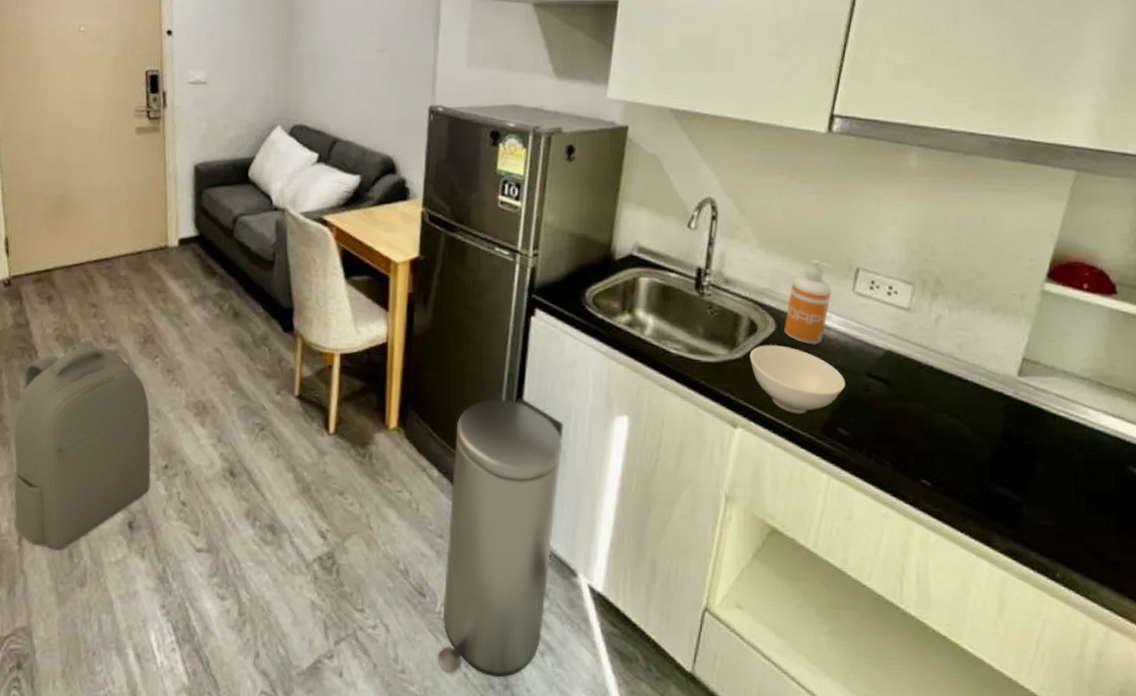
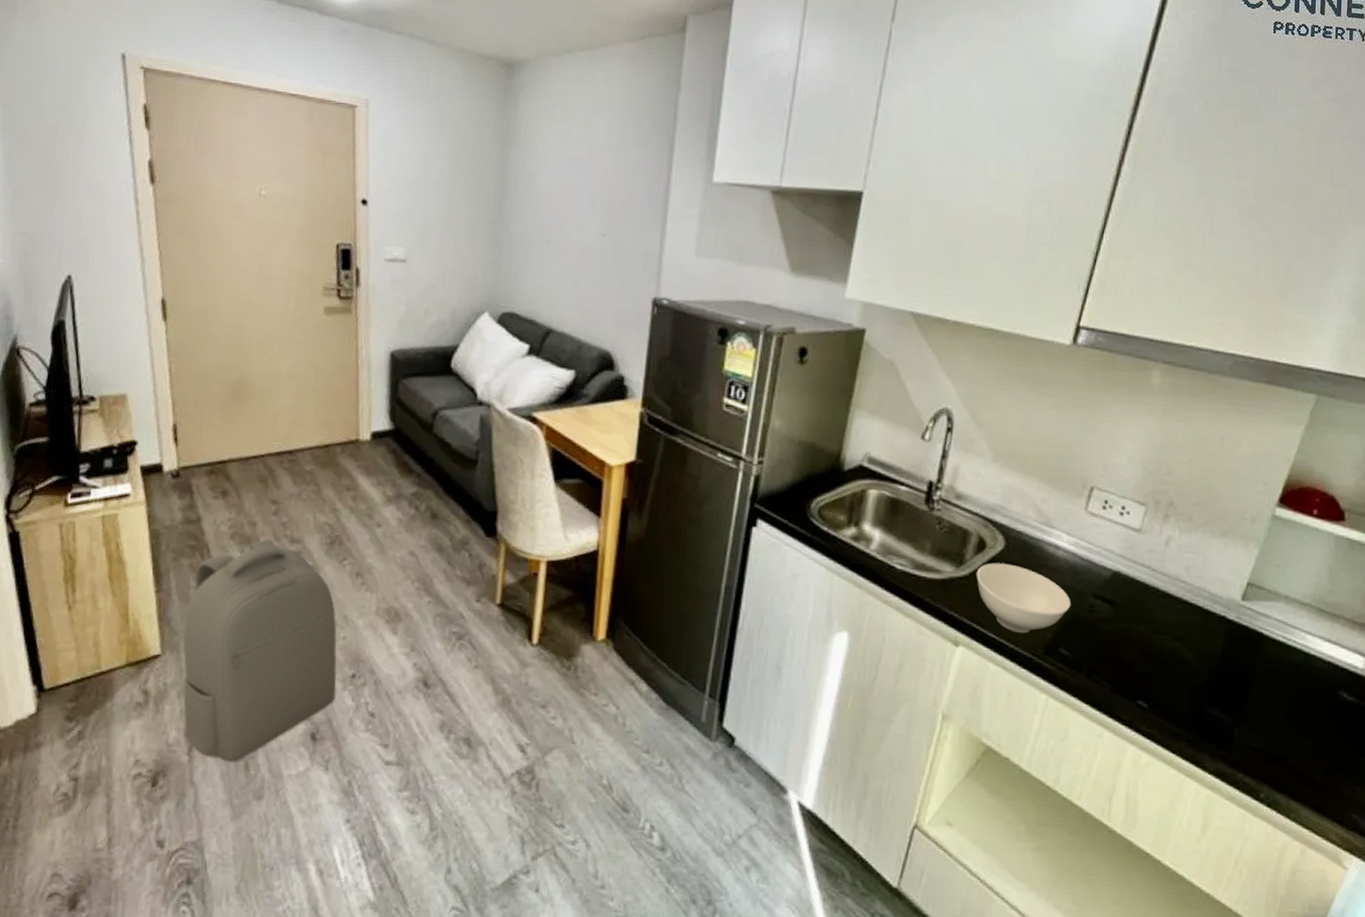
pedal bin: present [436,398,563,678] -> none [637,611,781,893]
soap dispenser: present [784,259,834,345] -> none [1013,476,1068,565]

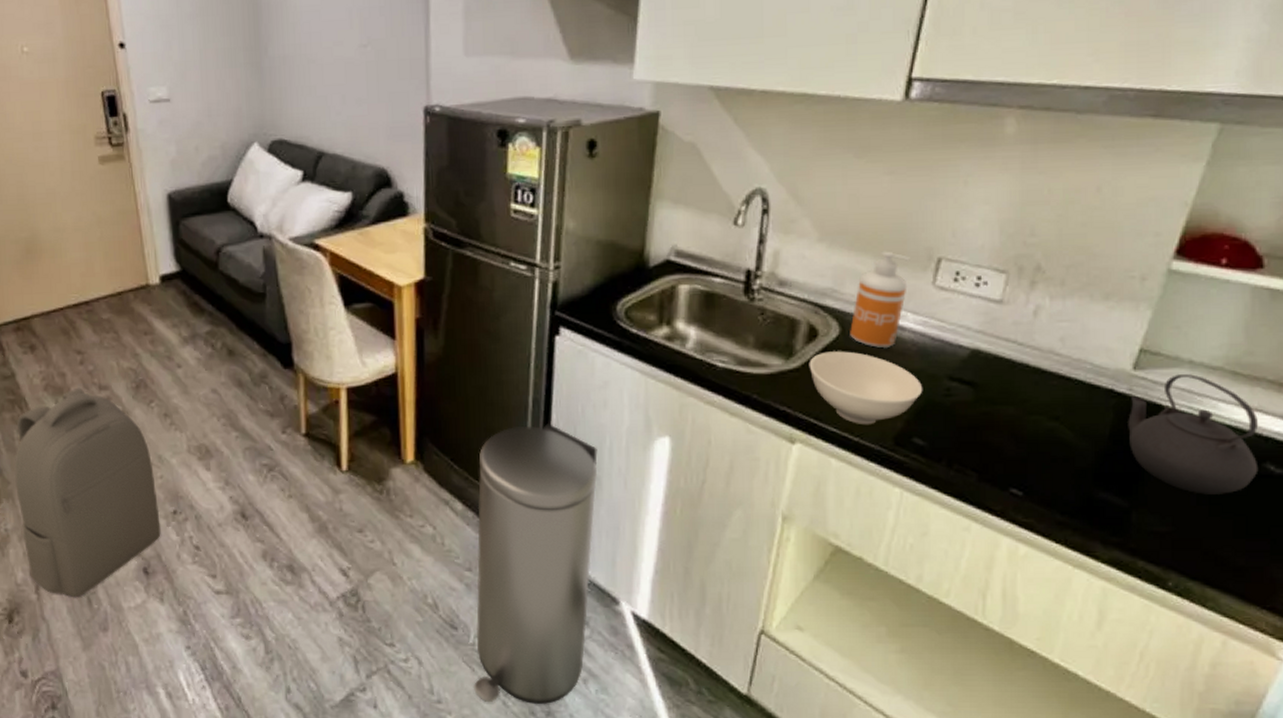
pedal bin: none [637,611,781,893] -> present [473,424,597,705]
soap dispenser: none [1013,476,1068,565] -> present [850,251,910,349]
kettle: none [1235,607,1337,718] -> present [1128,374,1259,496]

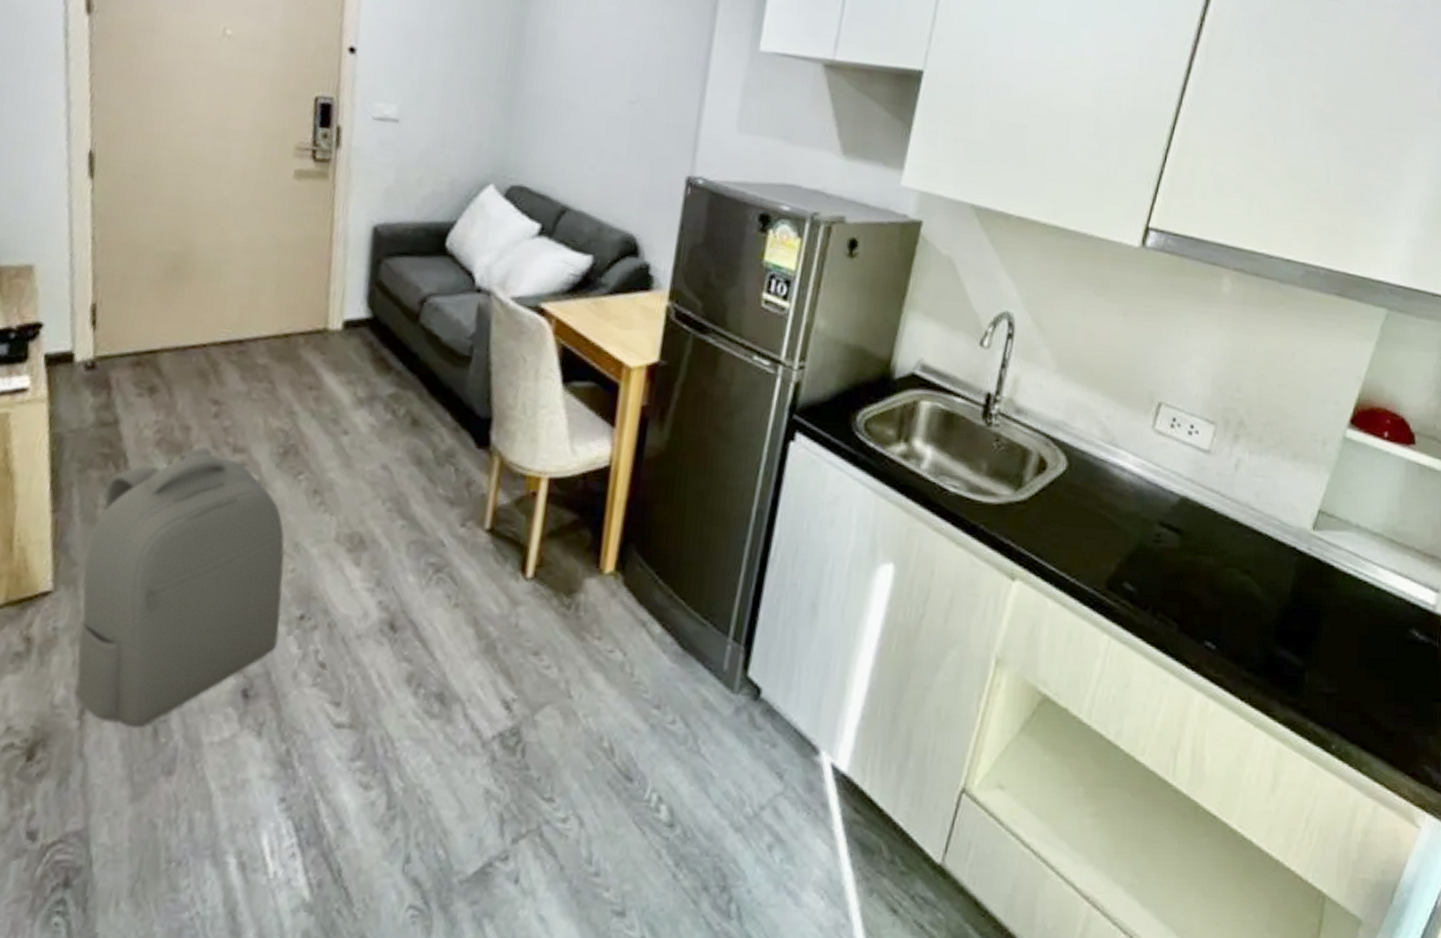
pedal bin: present [473,424,597,705] -> none [640,539,818,878]
bowl: present [809,351,923,425] -> none [1035,486,1137,566]
soap dispenser: present [850,251,910,349] -> none [1076,389,1135,488]
kettle: present [1128,374,1259,496] -> none [1306,537,1408,659]

